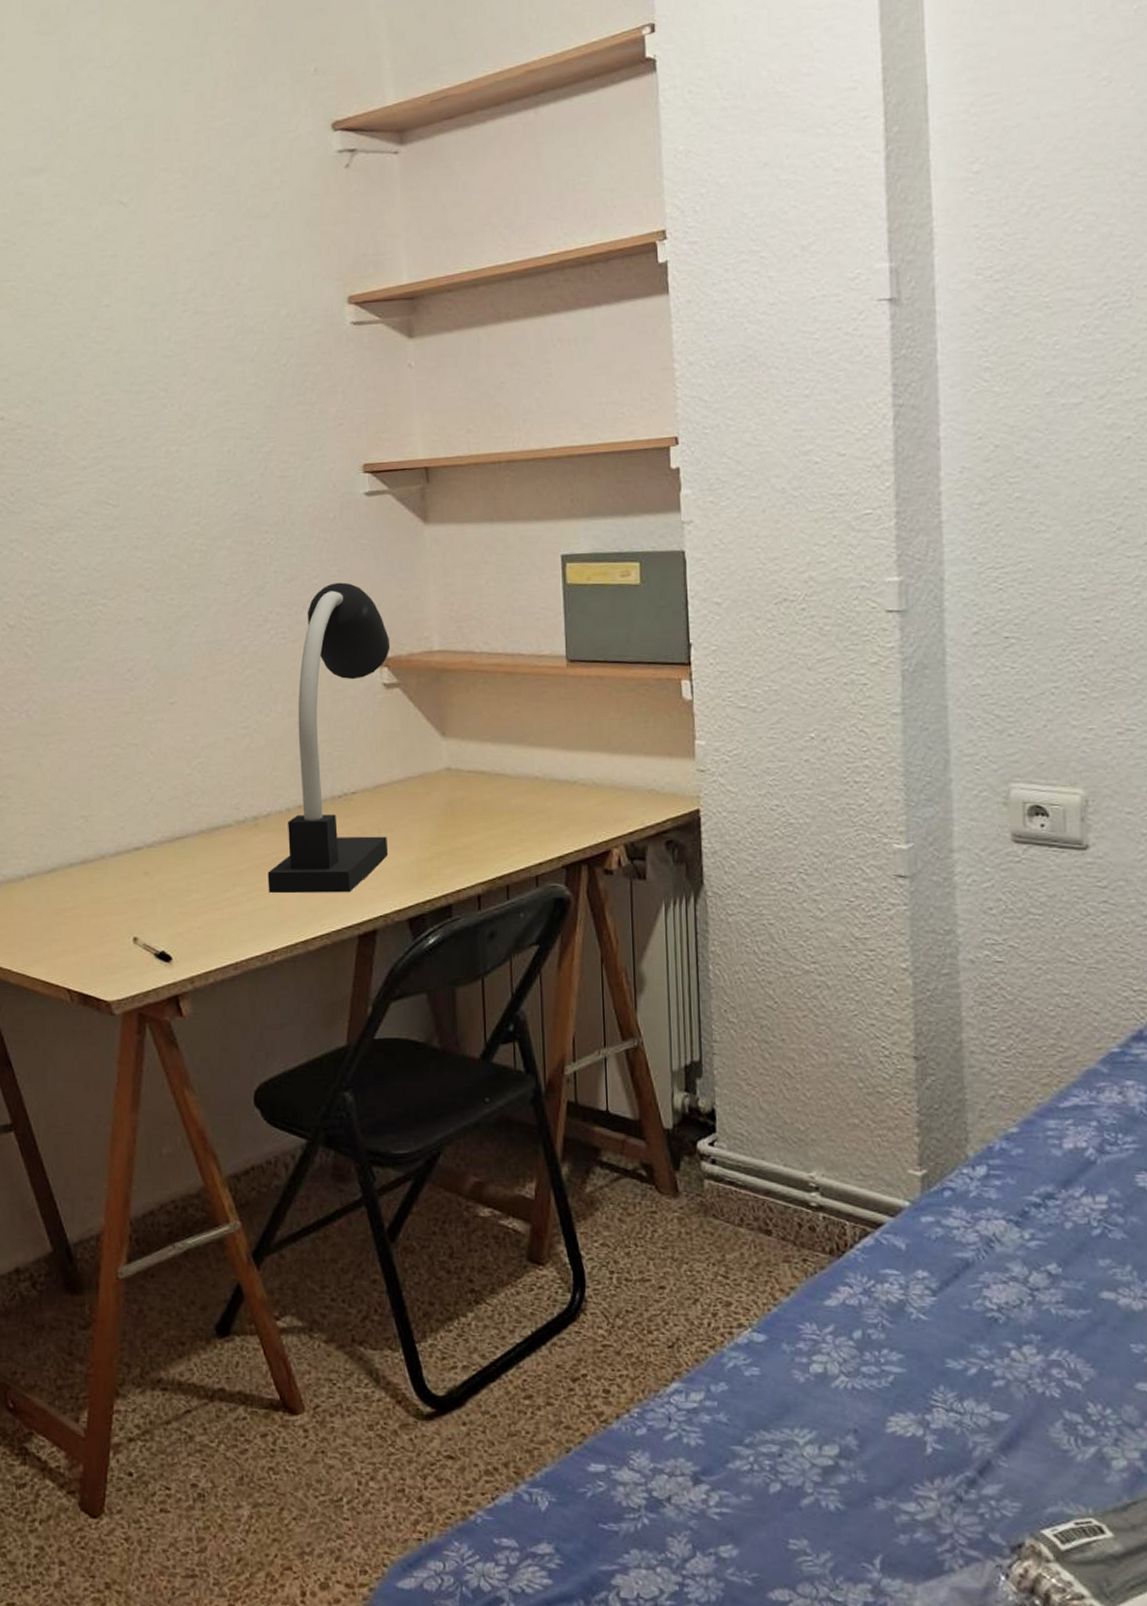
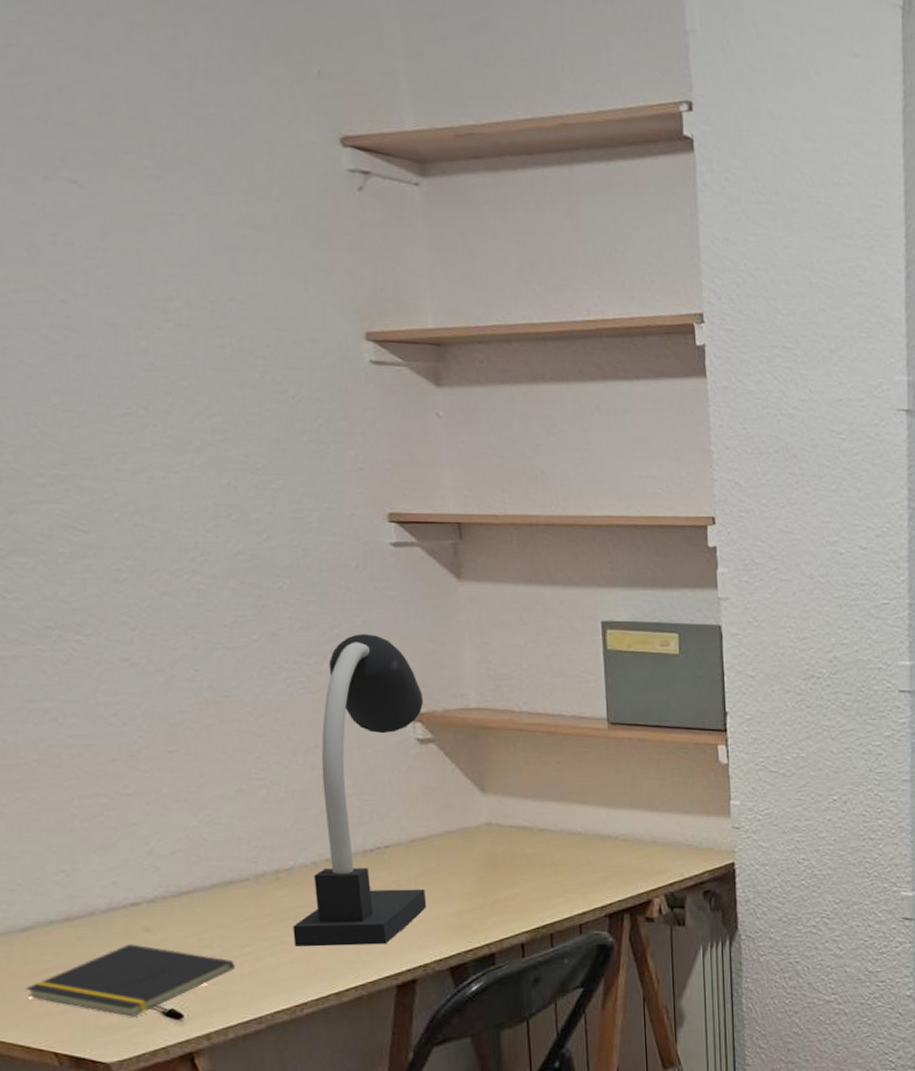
notepad: none [48,887,217,957] -> present [25,944,235,1017]

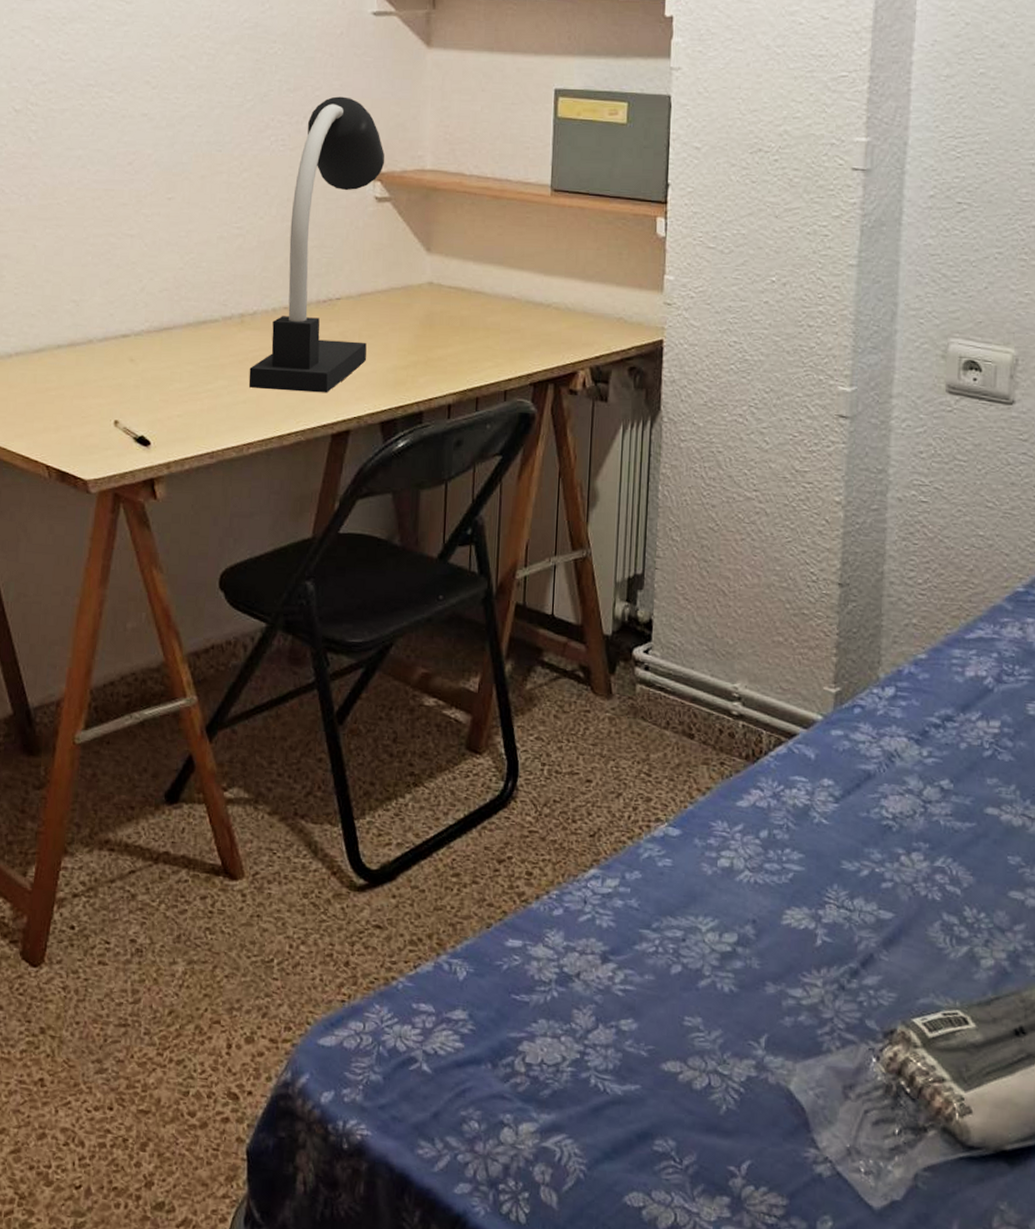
notepad: present [25,944,235,1017] -> none [32,372,198,440]

